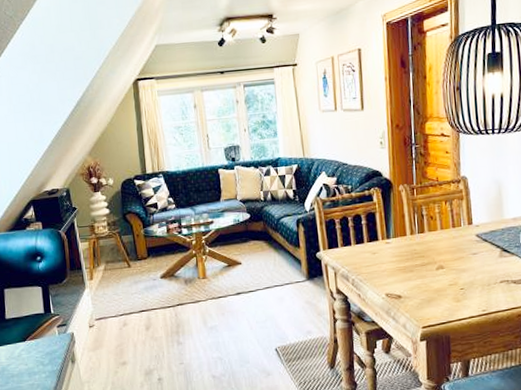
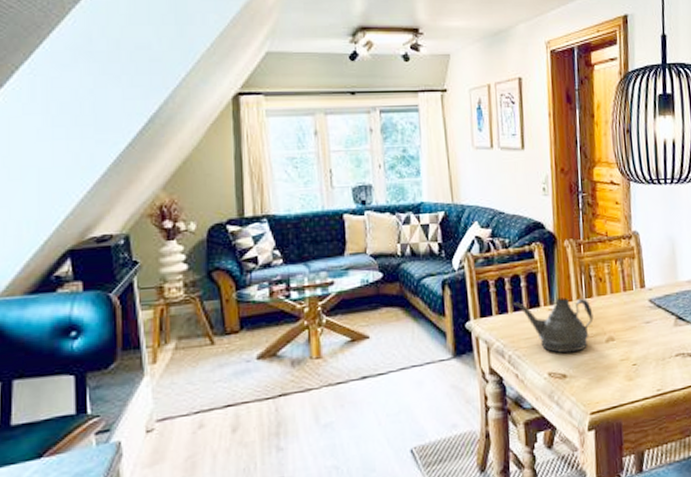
teapot: none [356,233,425,279] -> present [513,297,594,354]

